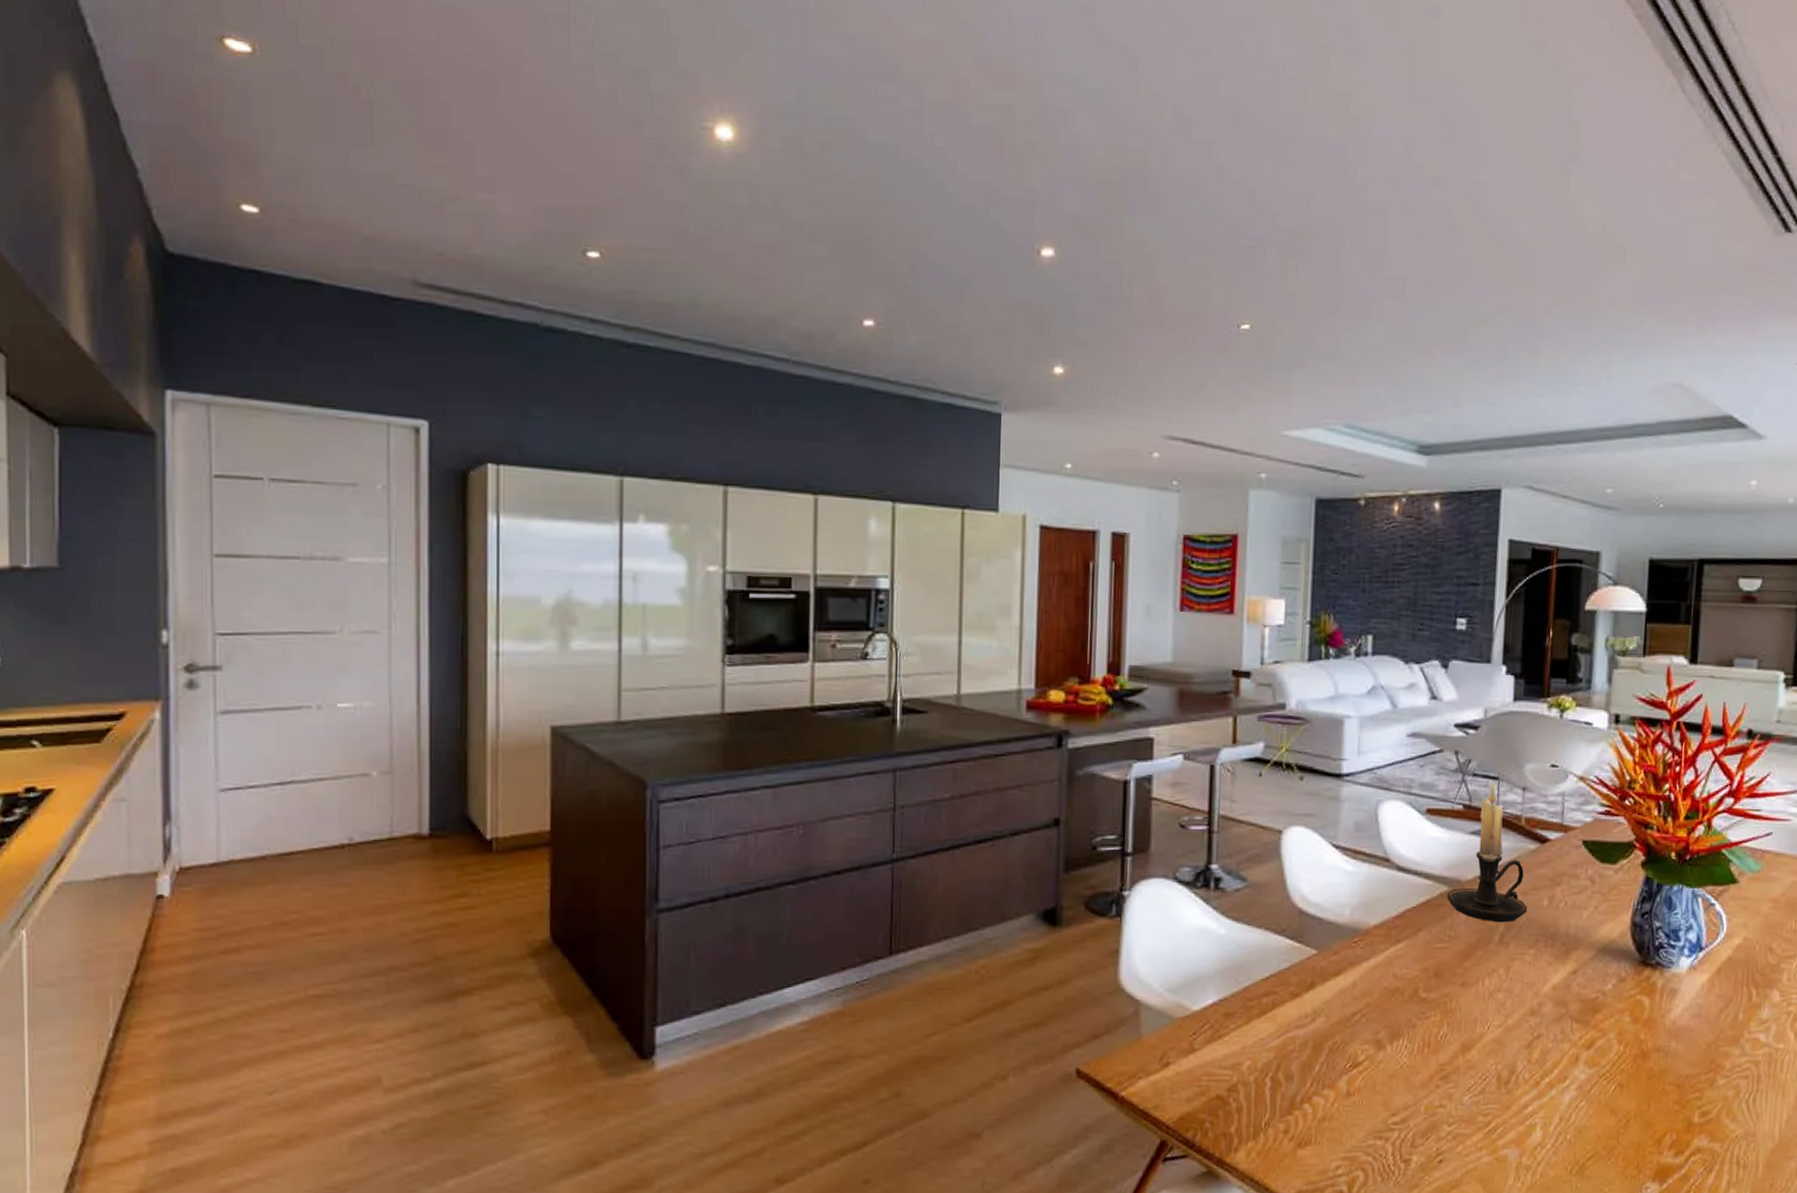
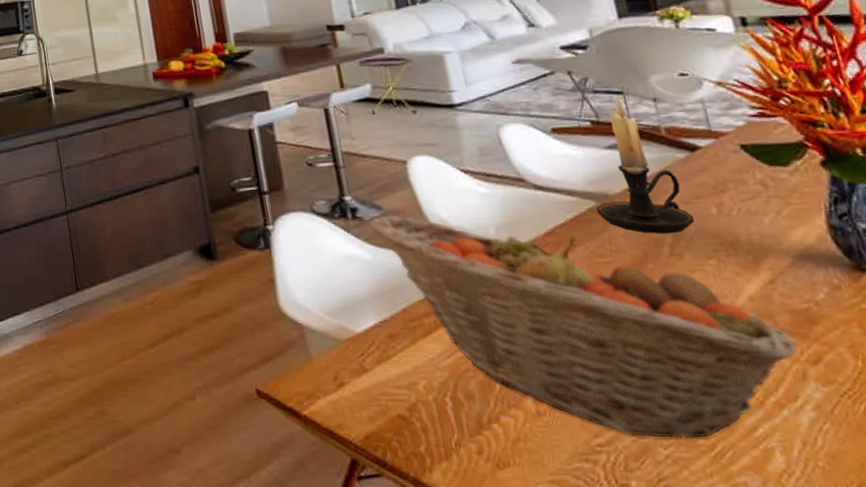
fruit basket: none [1231,887,1579,1116] -> present [369,215,797,438]

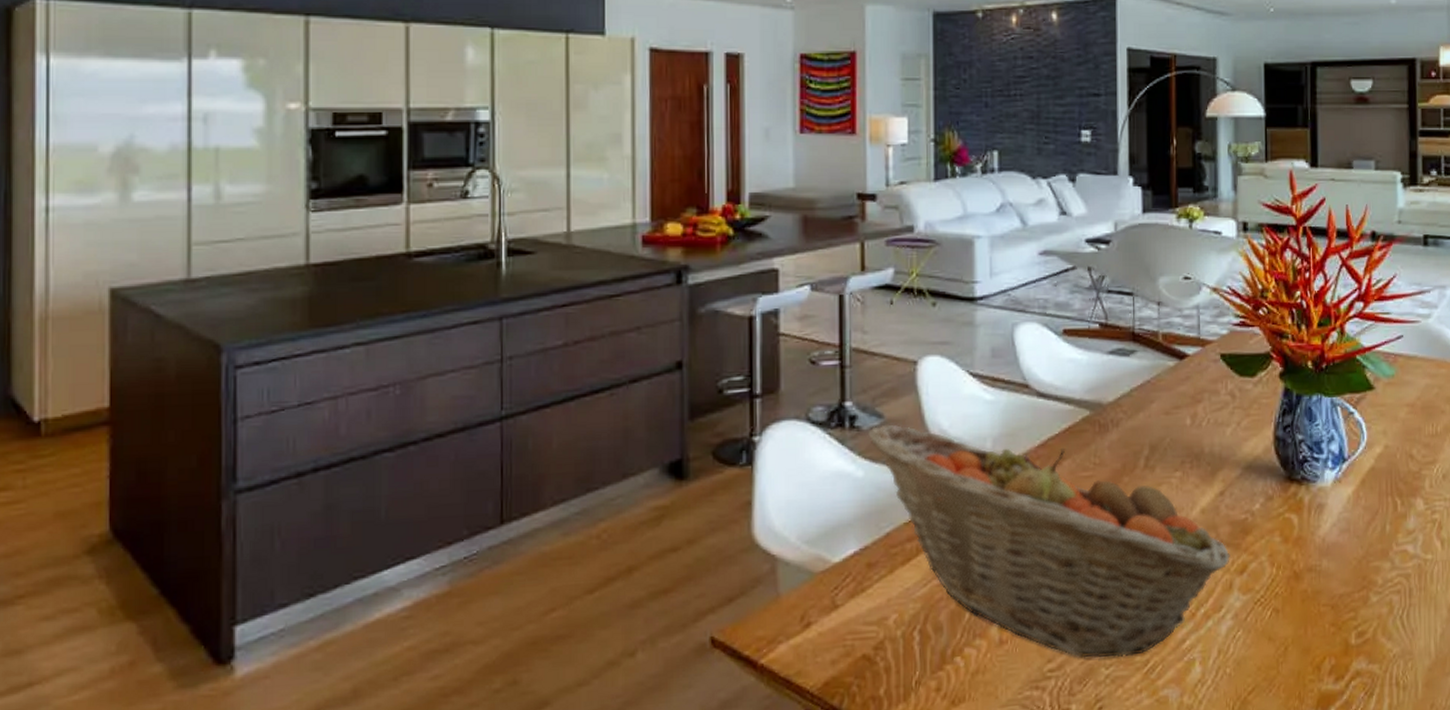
candle holder: present [596,96,695,234] -> none [1089,297,1171,446]

